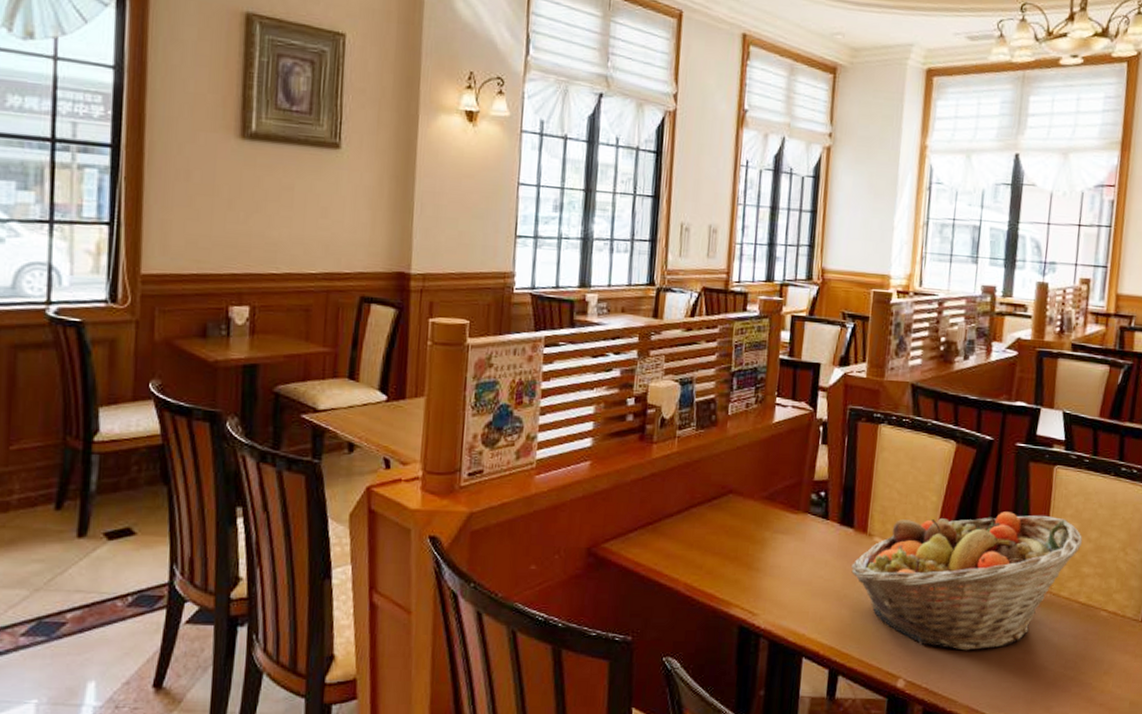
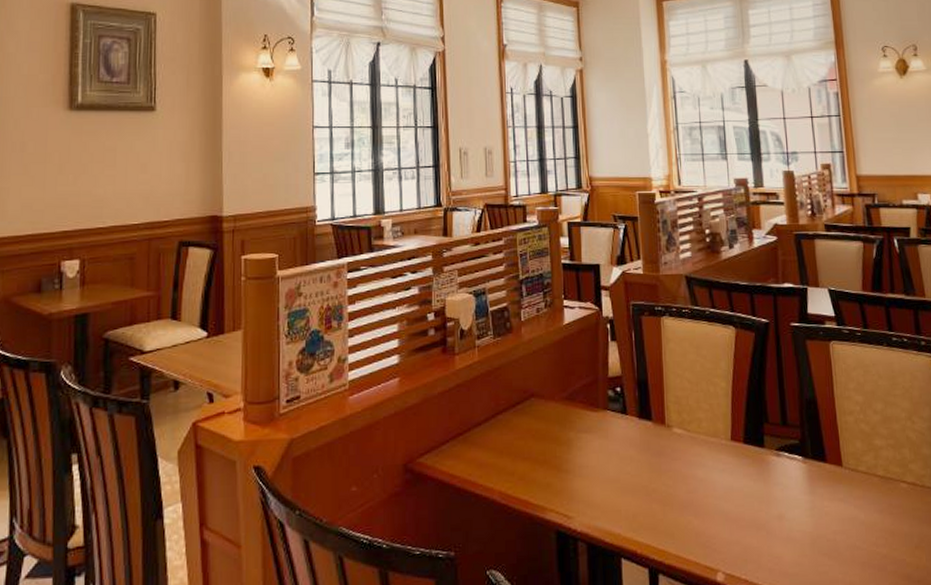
fruit basket: present [851,512,1082,651] -> none [656,391,869,537]

